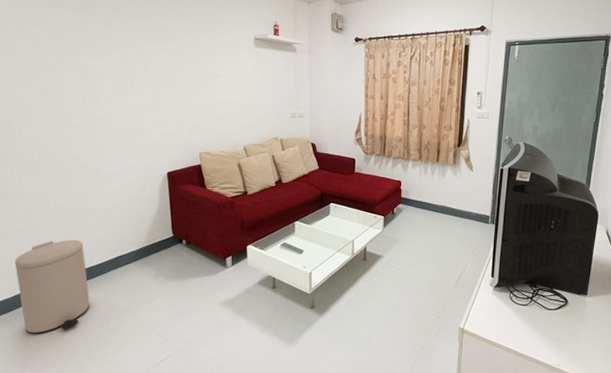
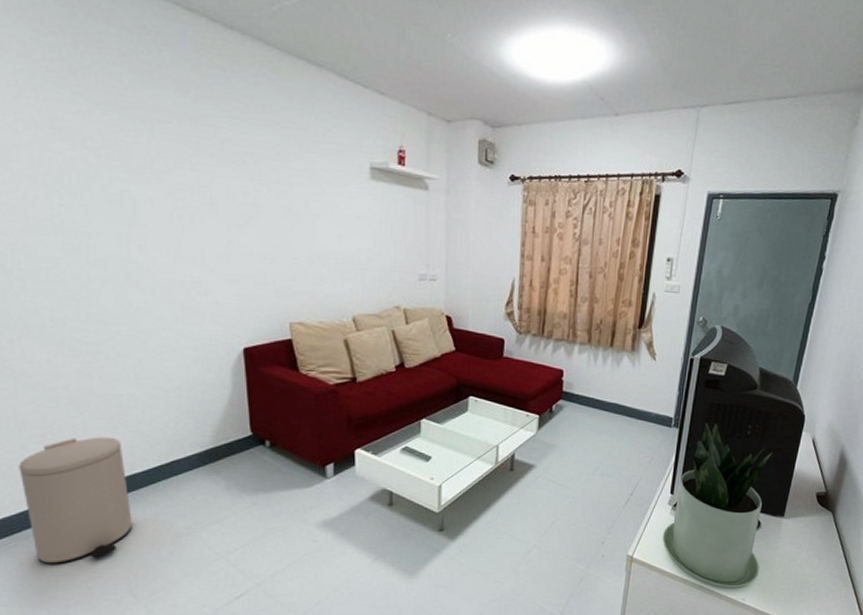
planter: none [487,219,573,356] -> present [663,422,773,589]

